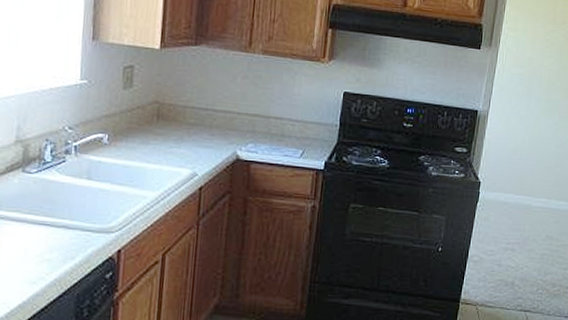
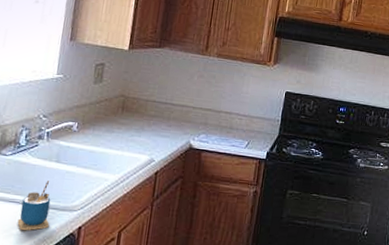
cup: none [49,200,85,256] -> present [17,180,51,231]

